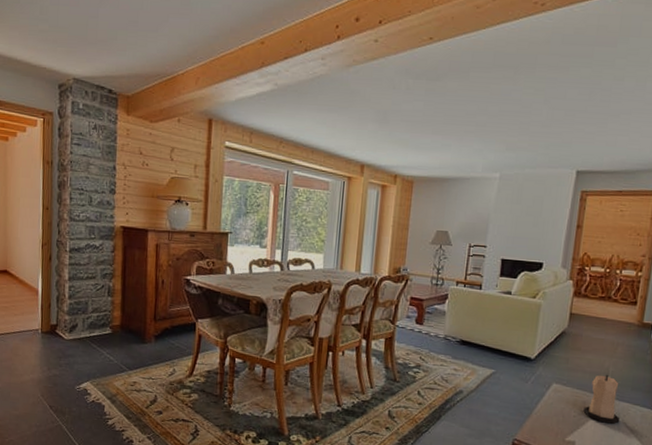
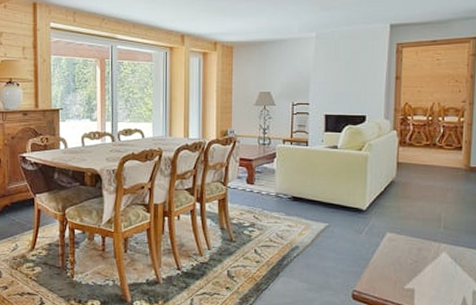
candle: present [583,374,621,424] -> none [419,220,457,269]

